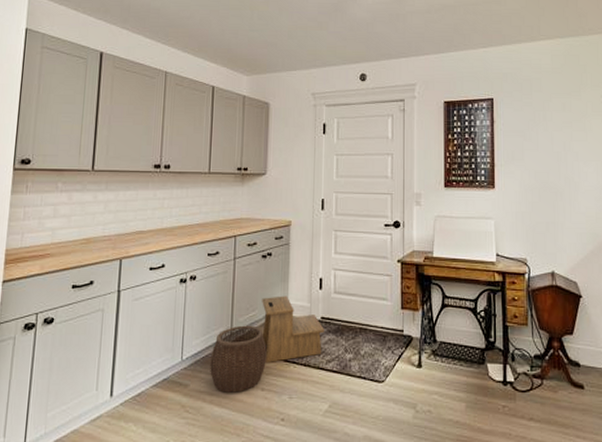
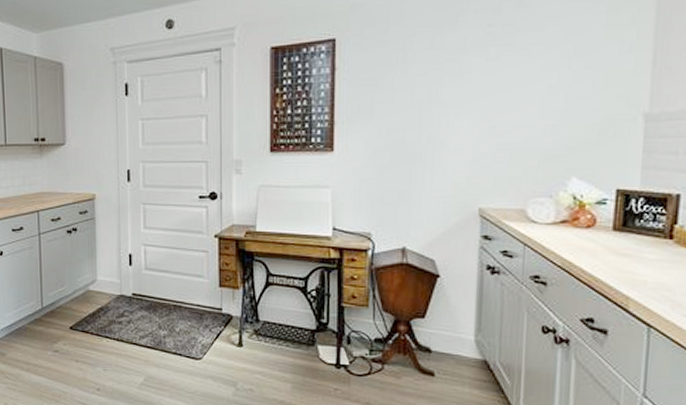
woven basket: present [210,325,267,393] -> none [24,300,79,363]
step stool: present [262,296,324,364] -> none [70,271,136,337]

